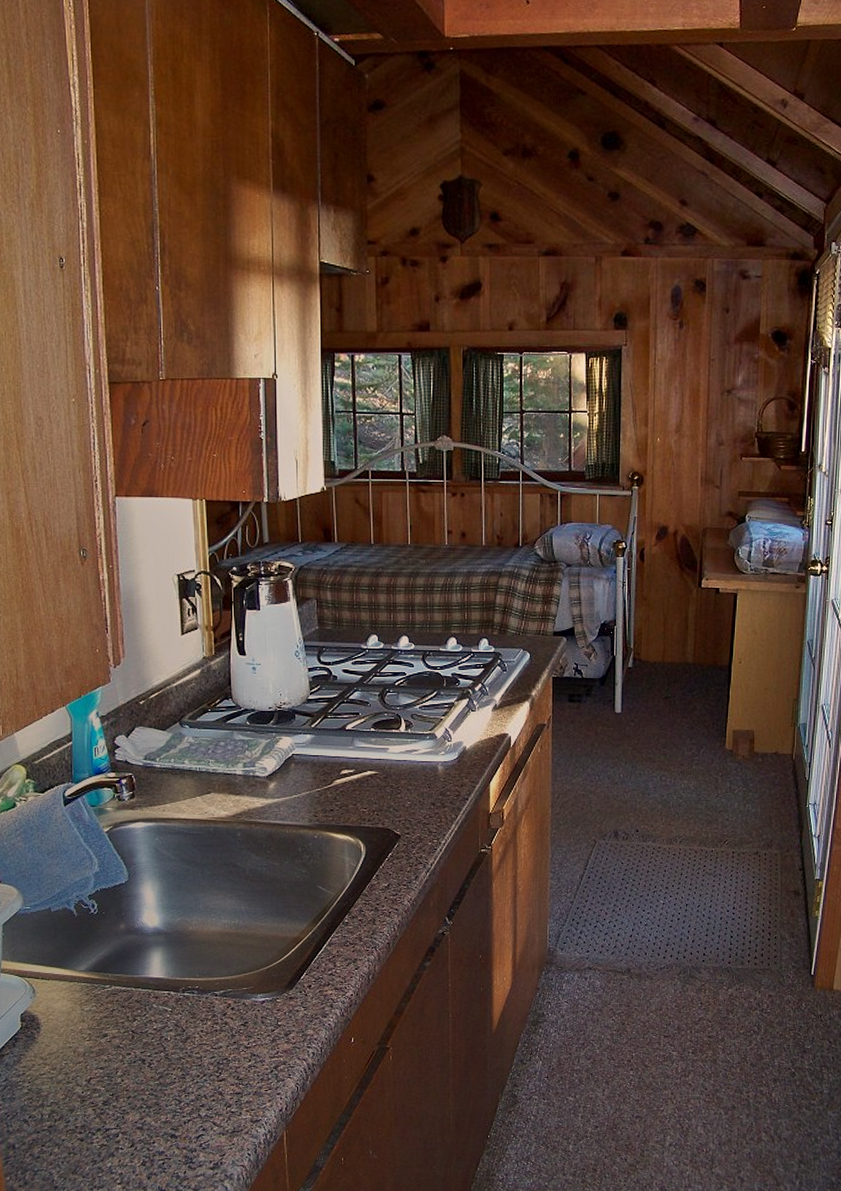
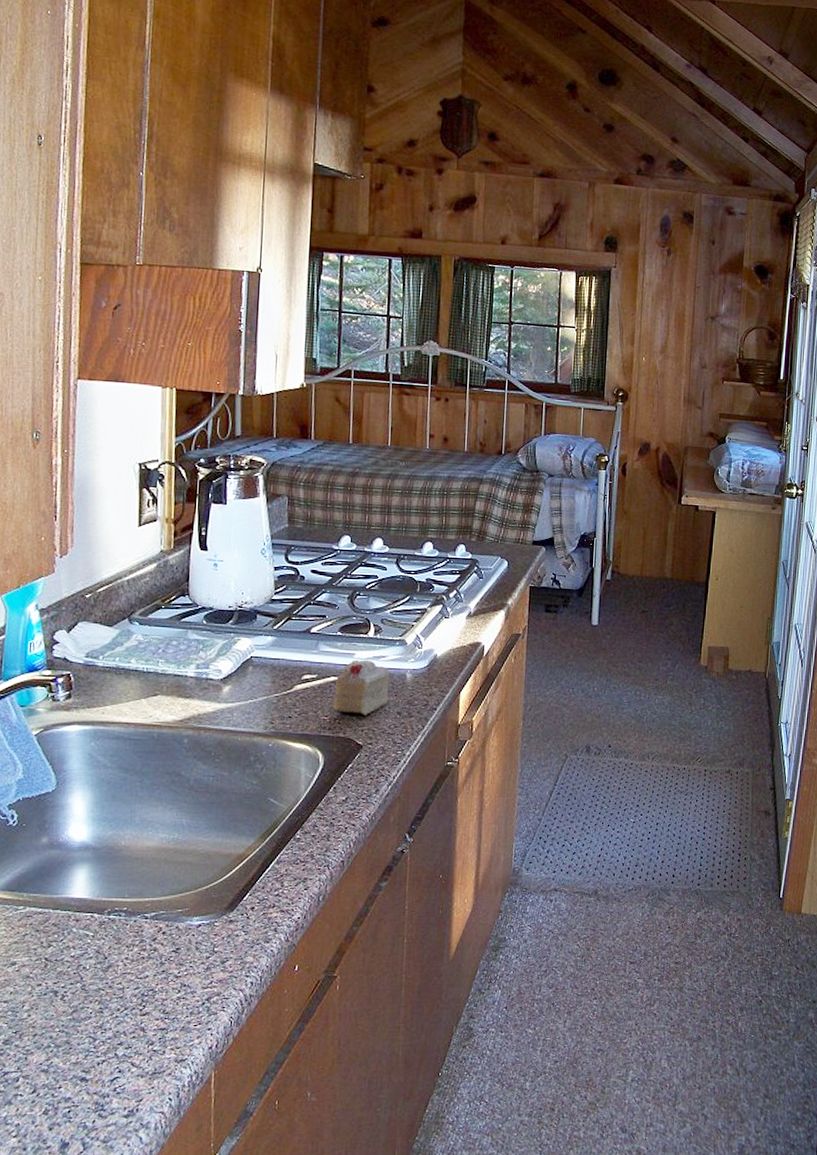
cake slice: none [371,754,422,807] -> present [333,659,390,716]

